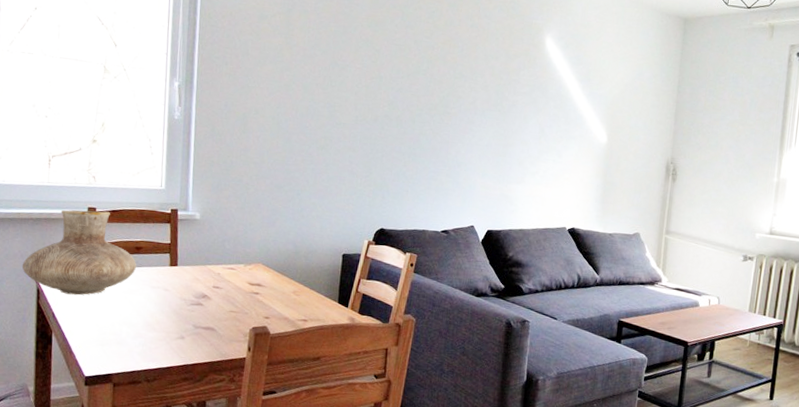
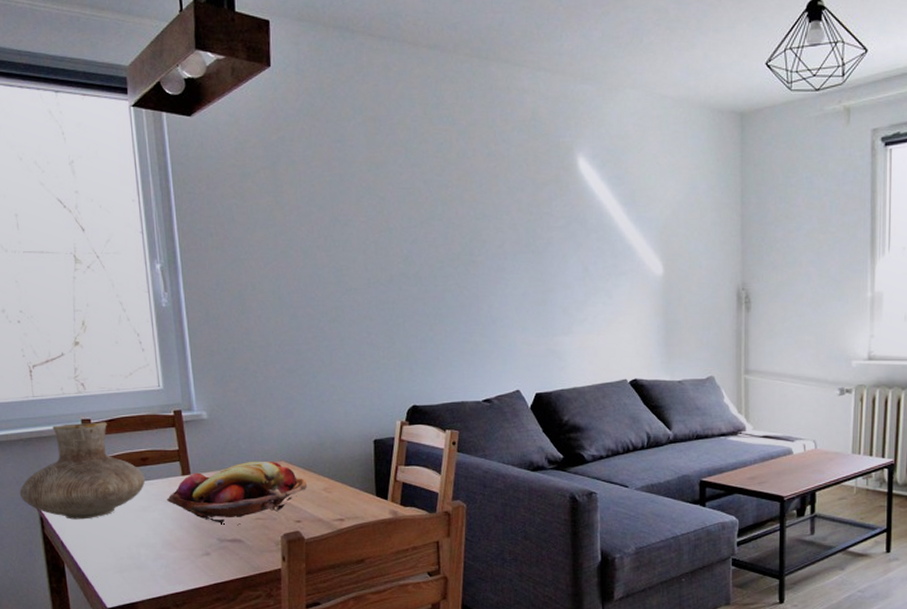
fruit basket: none [153,260,280,312] -> present [167,461,308,523]

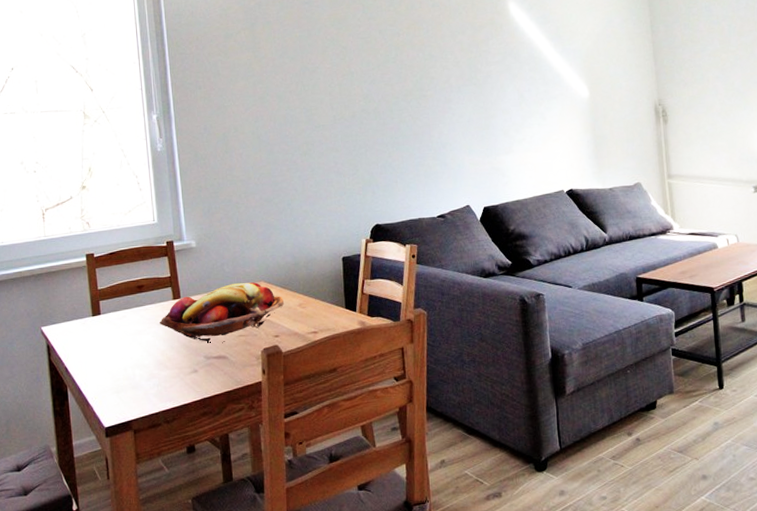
vase: present [19,422,146,520] -> none [29,255,141,346]

